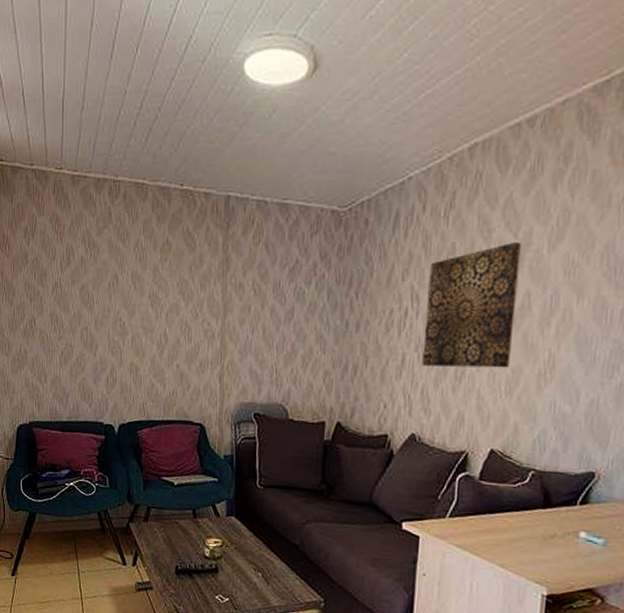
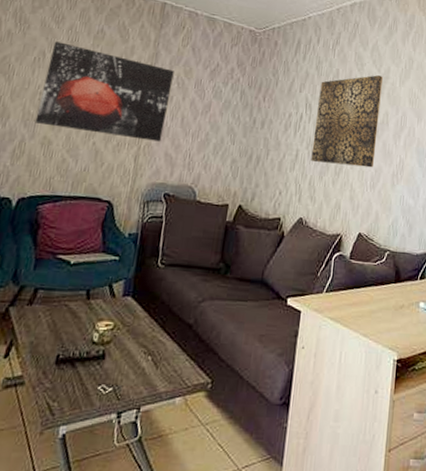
wall art: none [120,262,249,358] -> present [35,41,174,142]

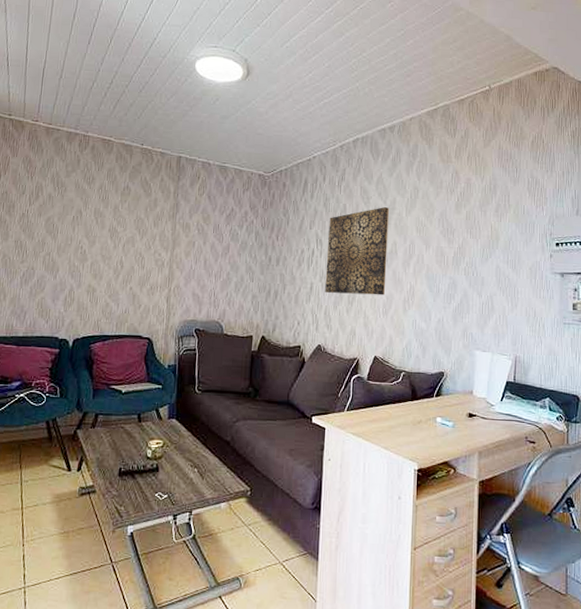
wall art: present [35,41,174,142] -> none [80,200,194,283]

